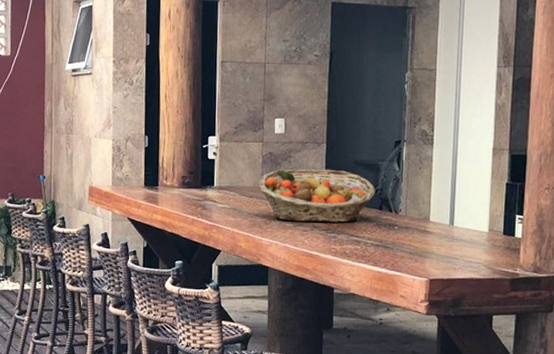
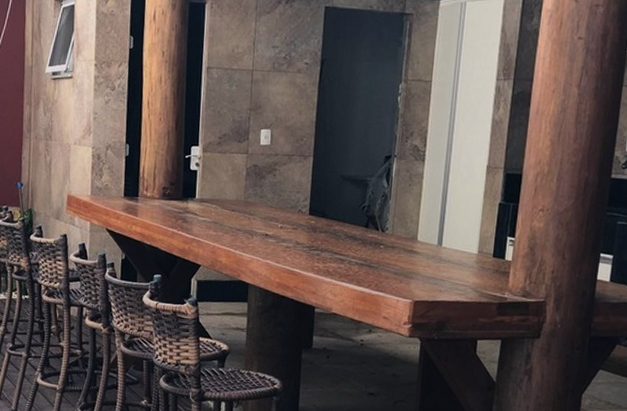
fruit basket: present [259,169,376,223] -> none [242,182,363,240]

